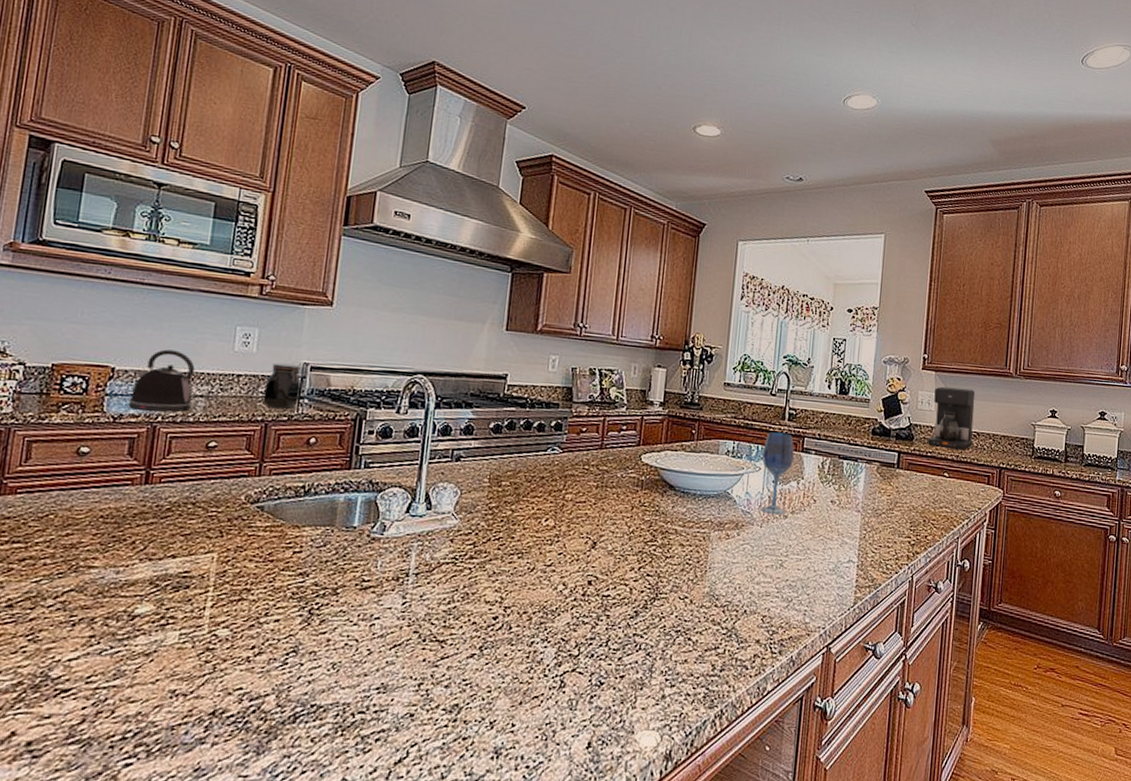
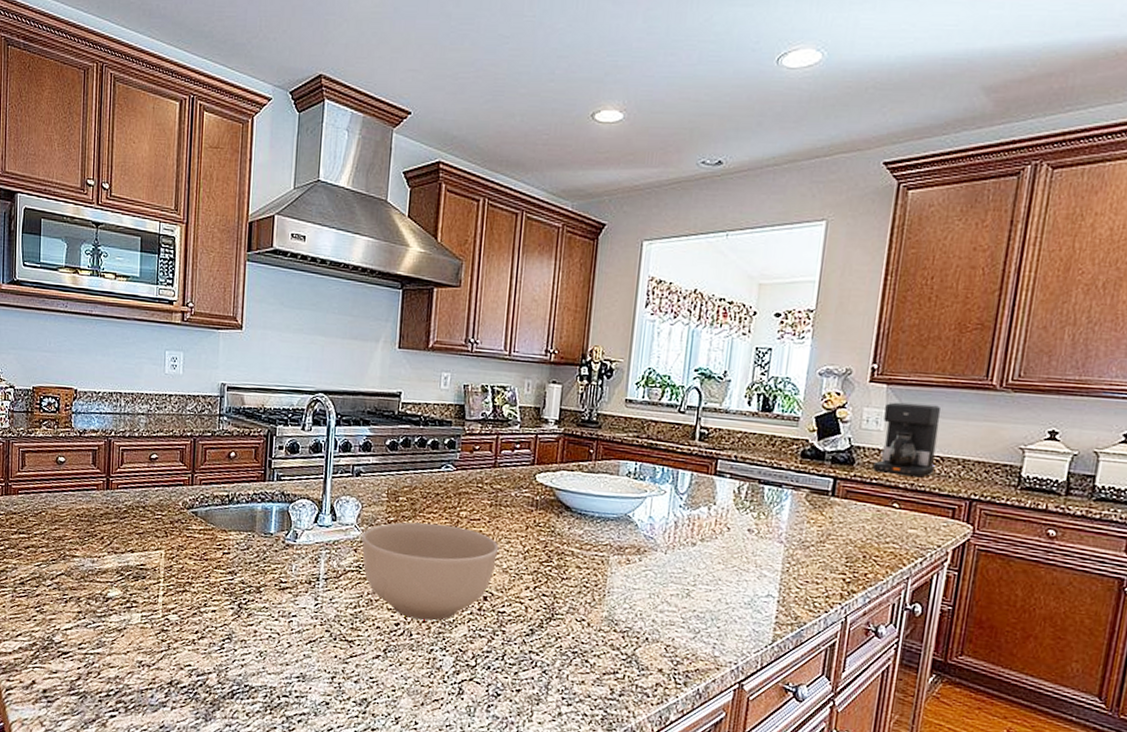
kettle: present [128,349,195,412] -> none [89,373,136,428]
jar: present [263,362,302,410] -> none [190,383,221,426]
bowl: none [459,507,605,611] -> present [361,522,499,621]
wineglass: present [759,432,795,515] -> none [664,453,706,543]

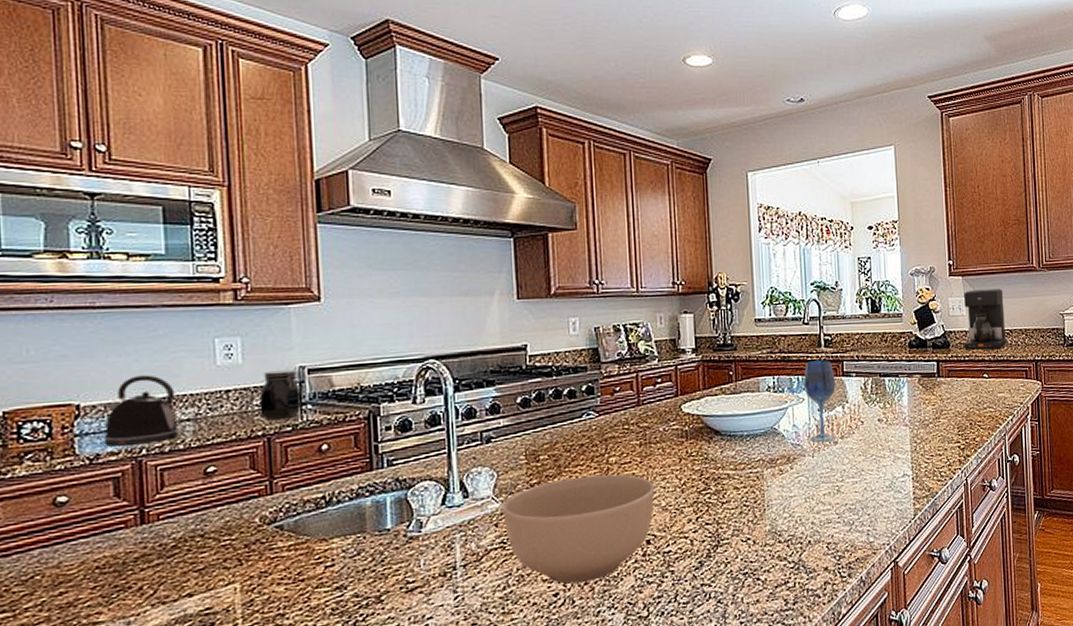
kettle: none [89,373,136,428] -> present [103,375,179,447]
jar: none [190,383,221,426] -> present [259,369,302,421]
wineglass: none [664,453,706,543] -> present [804,360,837,443]

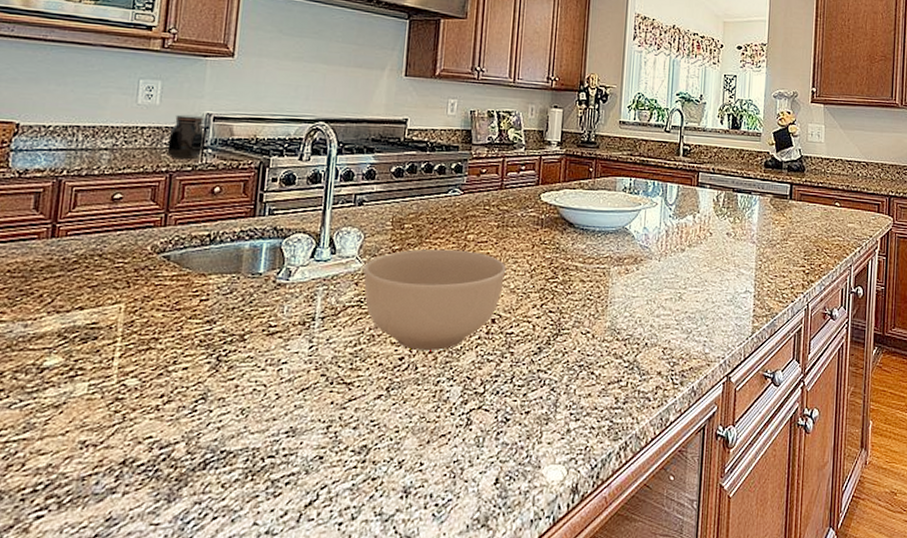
kettle: present [103,375,179,447] -> none [33,104,99,166]
wineglass: present [804,360,837,443] -> none [657,168,690,249]
coffee maker: present [964,288,1007,350] -> none [819,118,863,180]

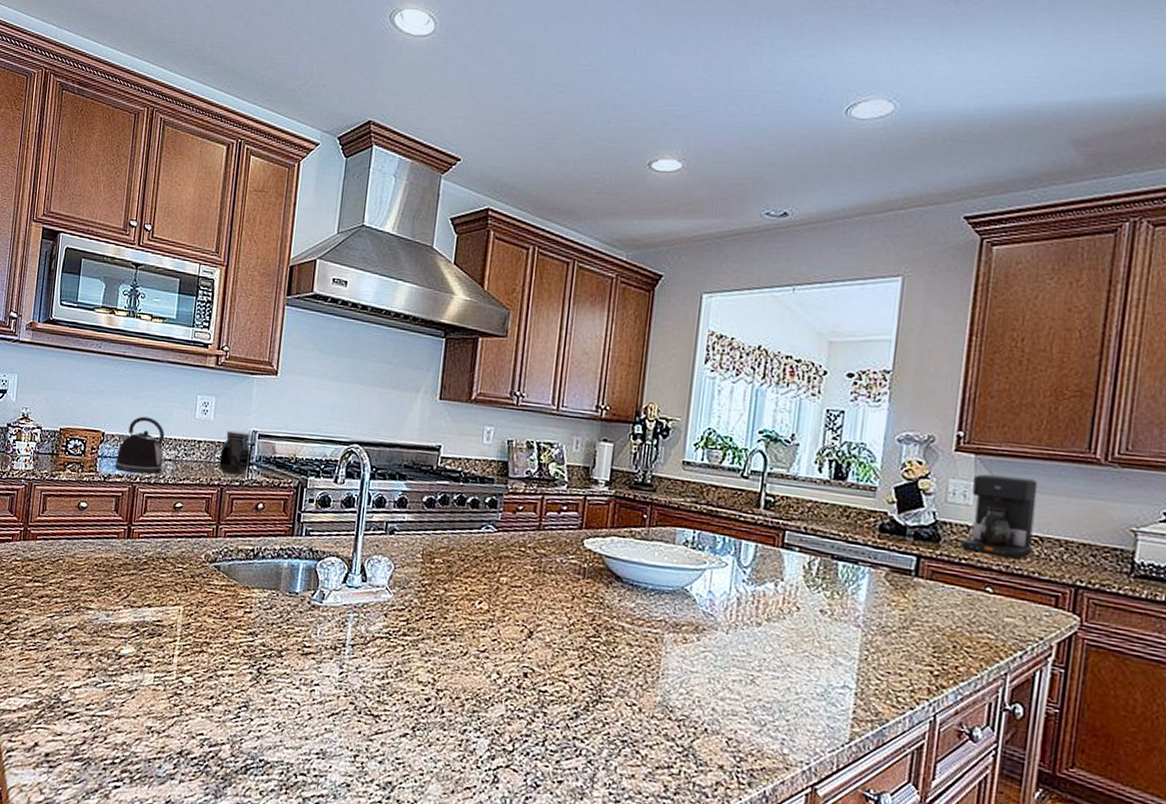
kettle: none [33,104,99,166] -> present [115,416,165,474]
bowl: present [363,248,507,350] -> none [392,586,542,697]
coffee maker: none [819,118,863,180] -> present [962,474,1037,560]

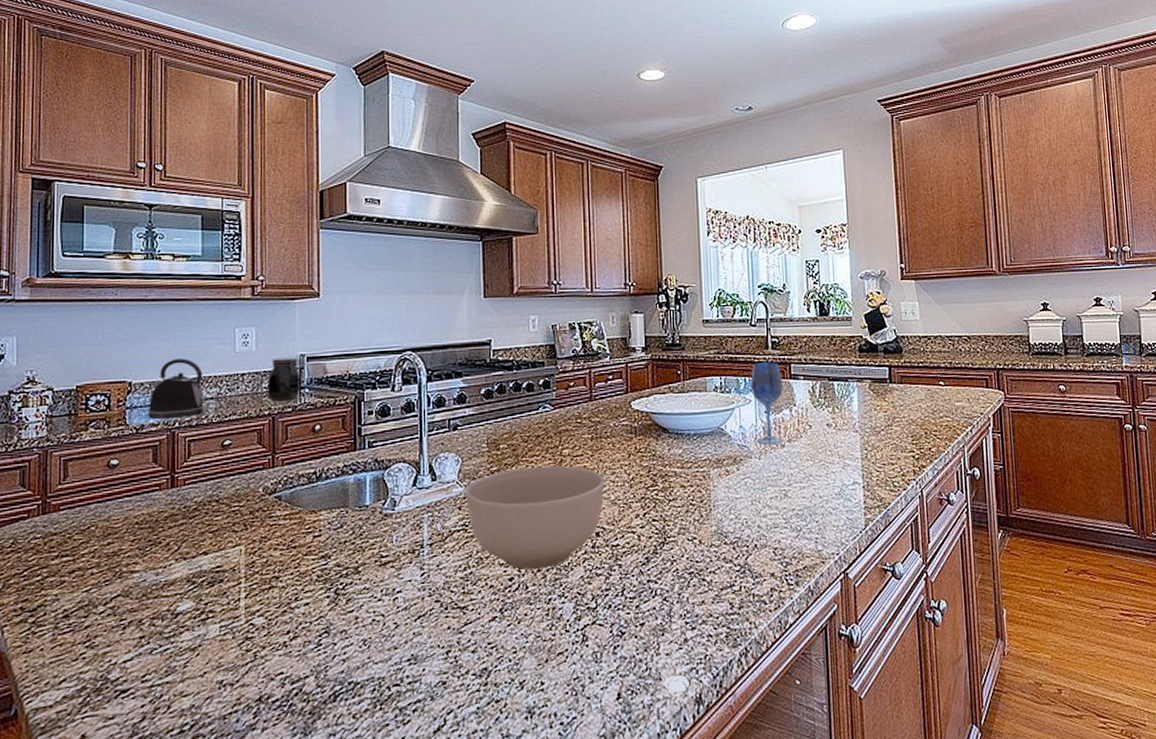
bowl: none [392,586,542,697] -> present [465,465,605,570]
wineglass: none [725,521,772,622] -> present [751,362,784,446]
coffee maker: present [962,474,1037,560] -> none [917,293,965,356]

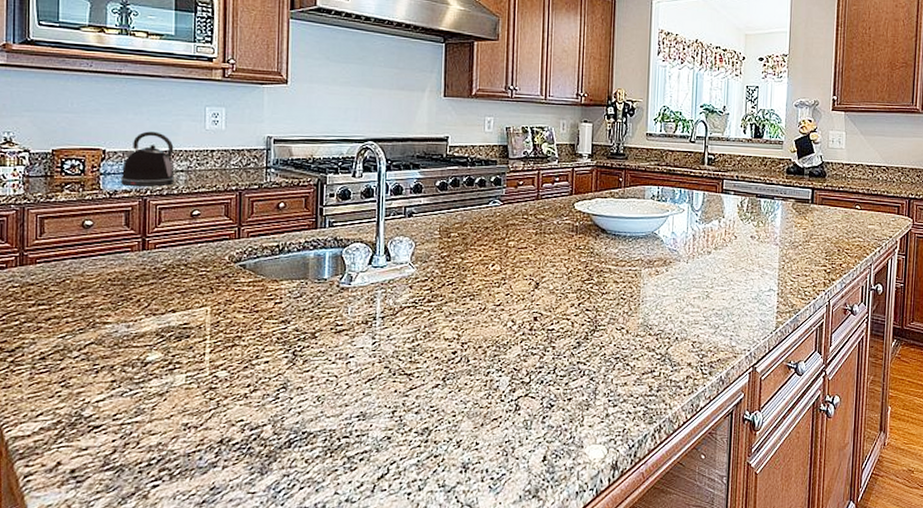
jar: present [267,357,301,402] -> none [235,138,267,179]
bowl: present [465,465,605,570] -> none [416,255,546,345]
wineglass: present [751,362,784,446] -> none [685,176,715,251]

